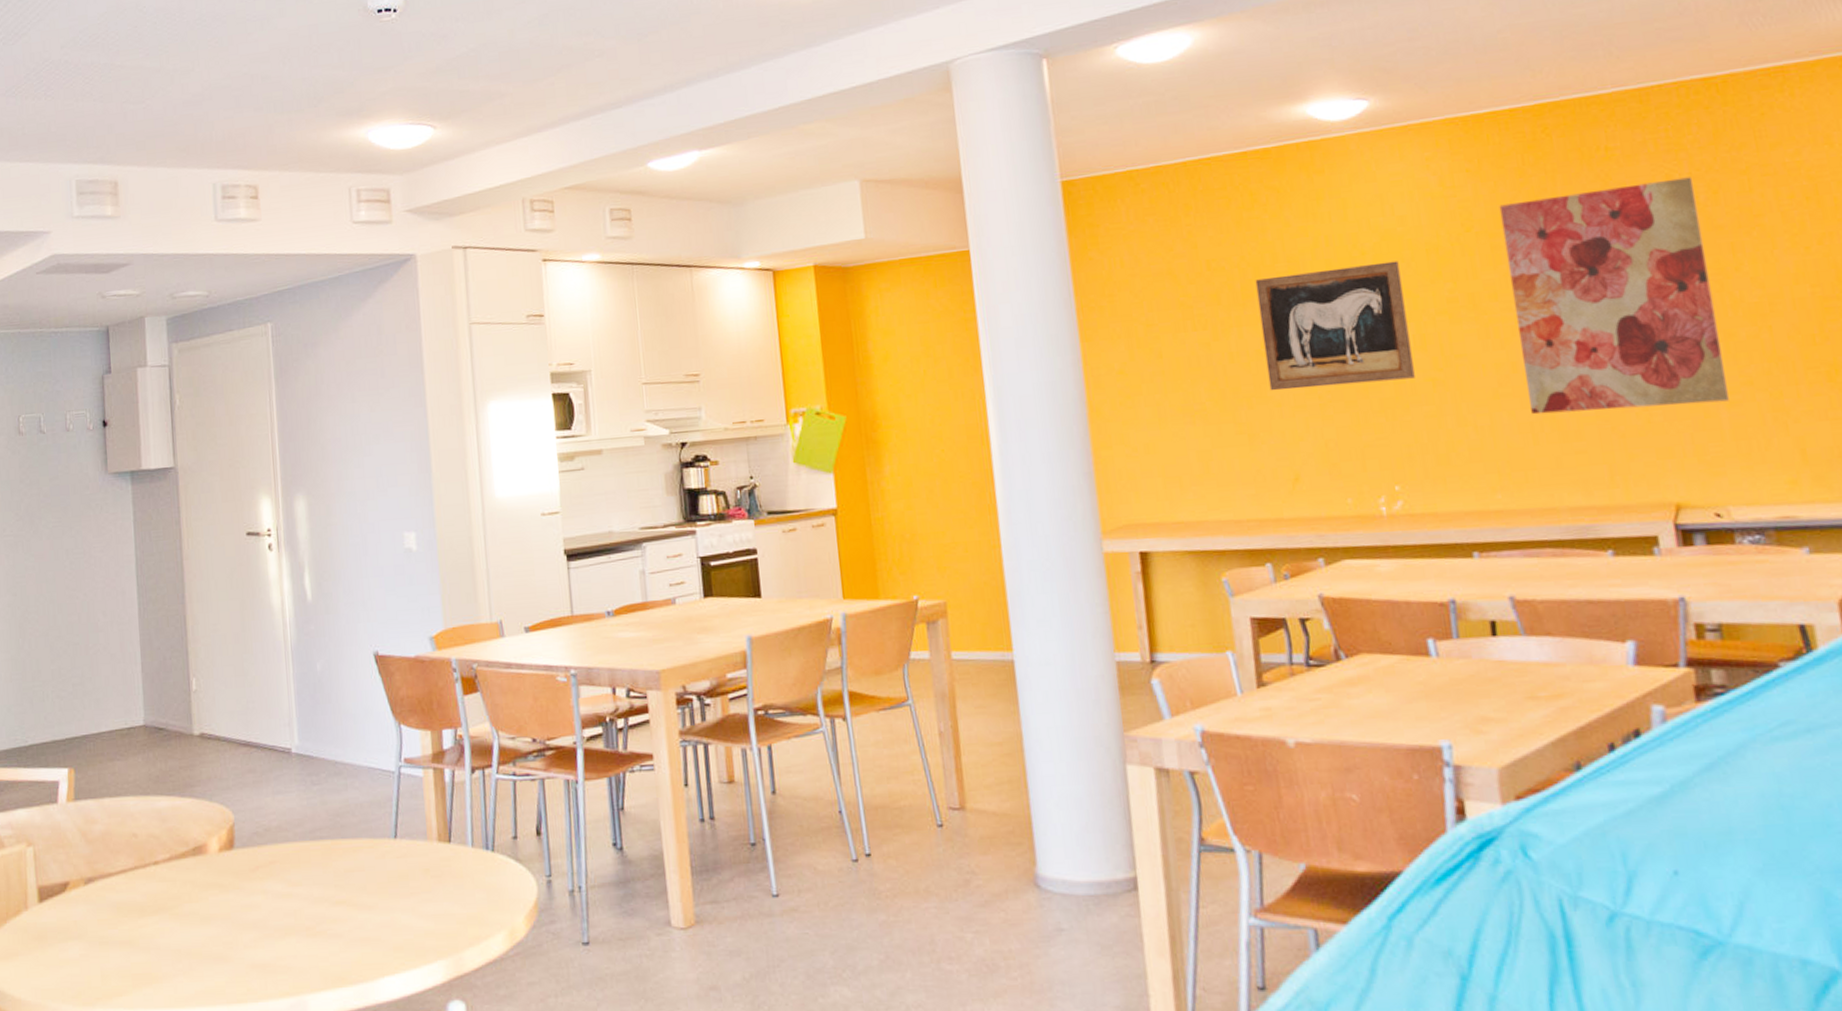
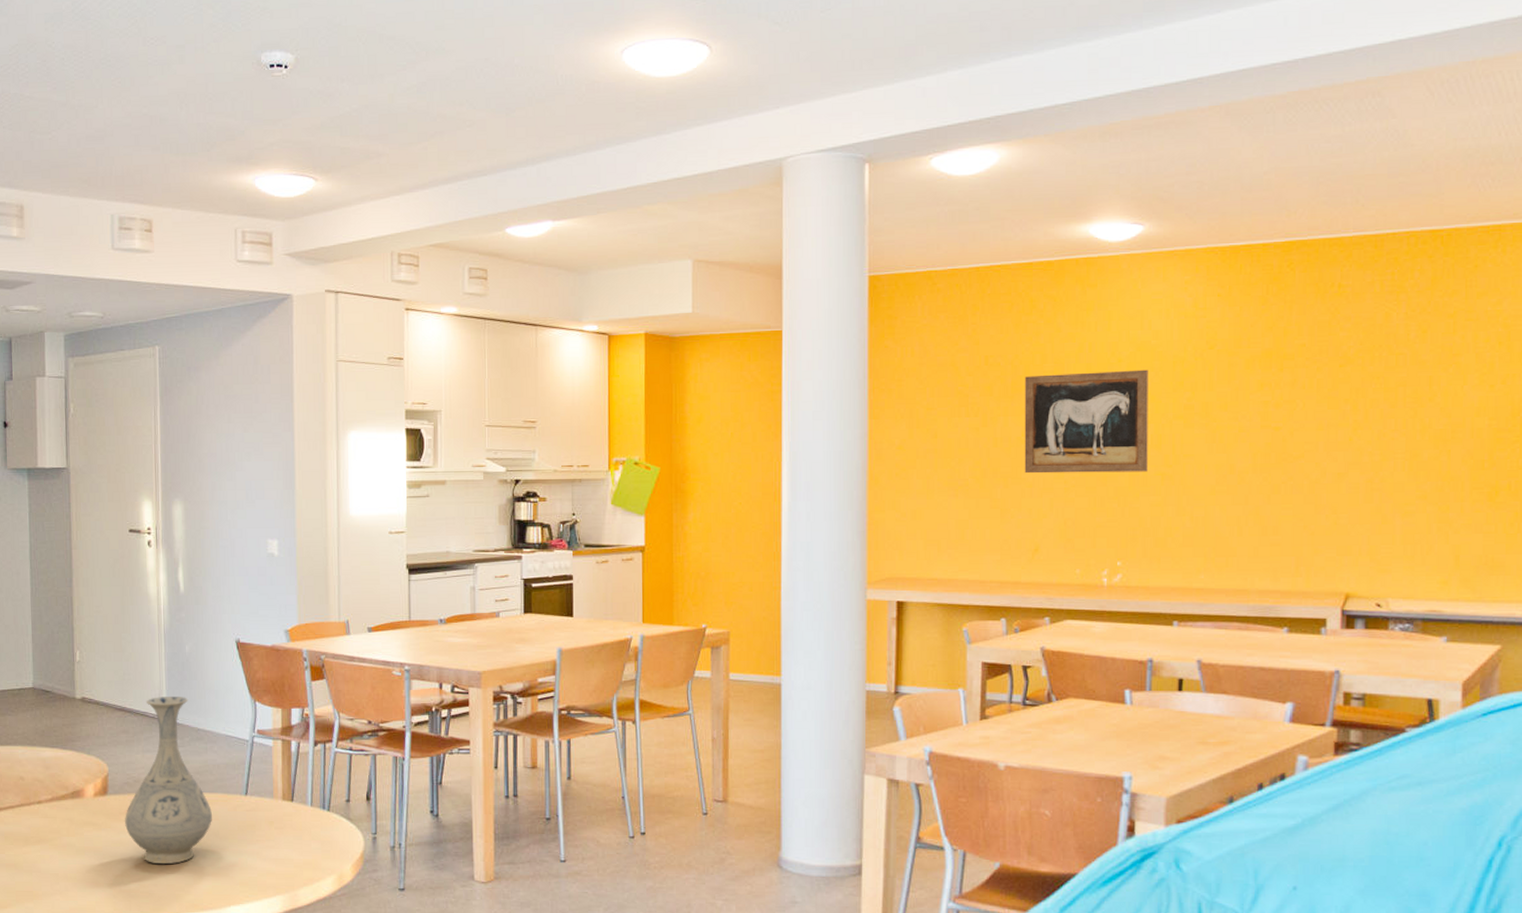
vase: none [254,723,357,931] -> present [124,696,212,865]
wall art: present [1499,177,1729,415] -> none [1239,316,1408,512]

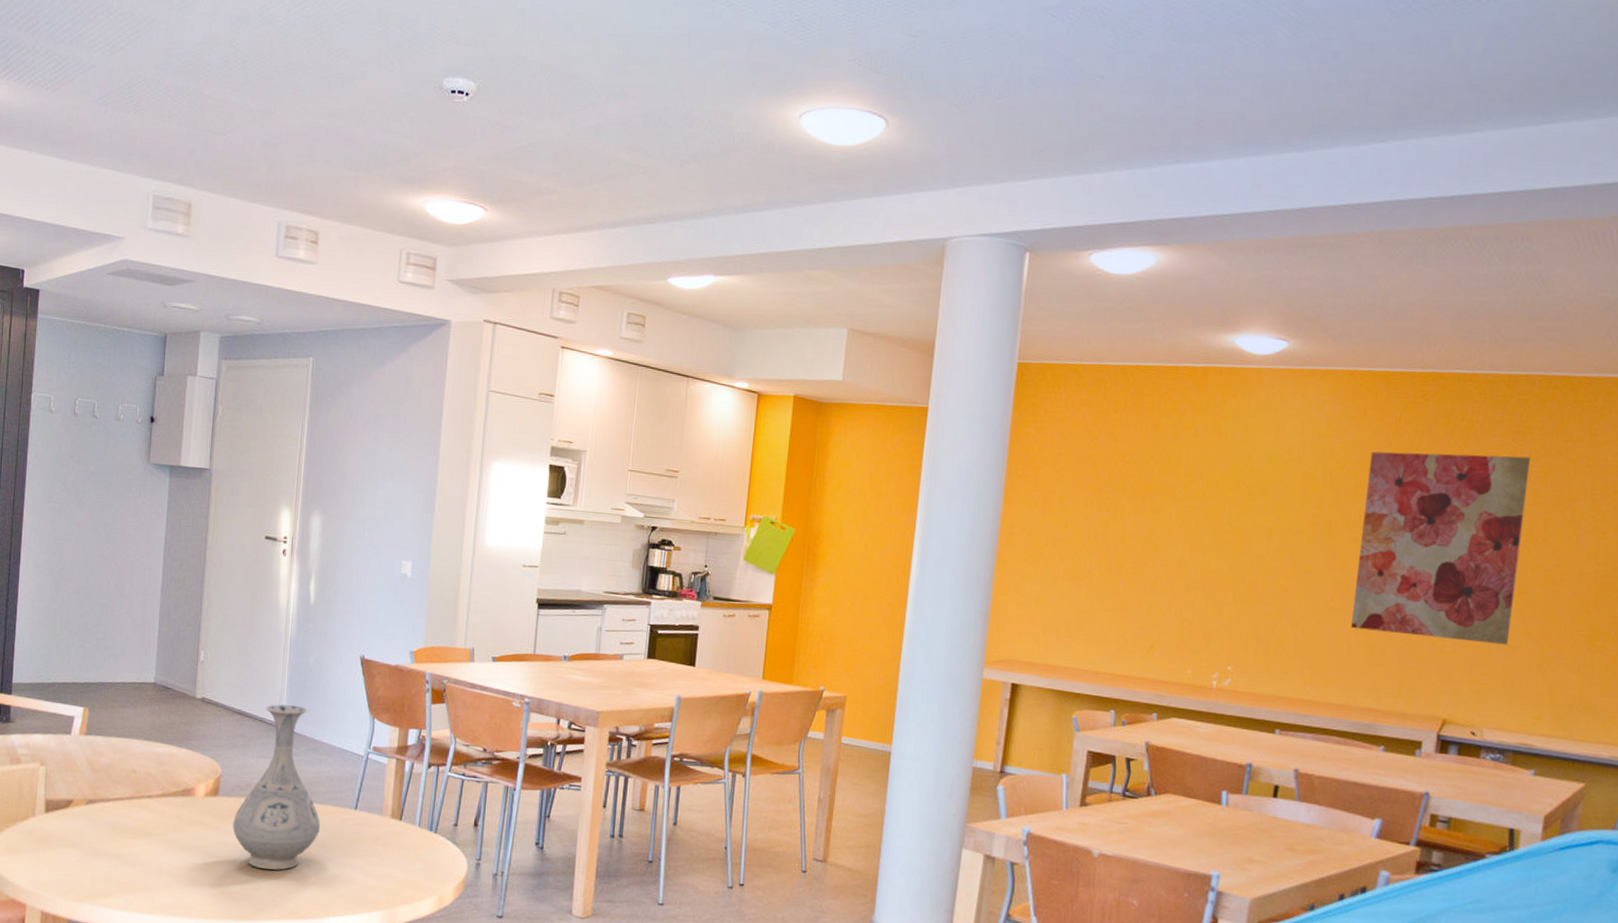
wall art: present [1024,369,1148,474] -> none [1148,477,1278,582]
wall art: none [1239,316,1408,512] -> present [1351,451,1531,645]

